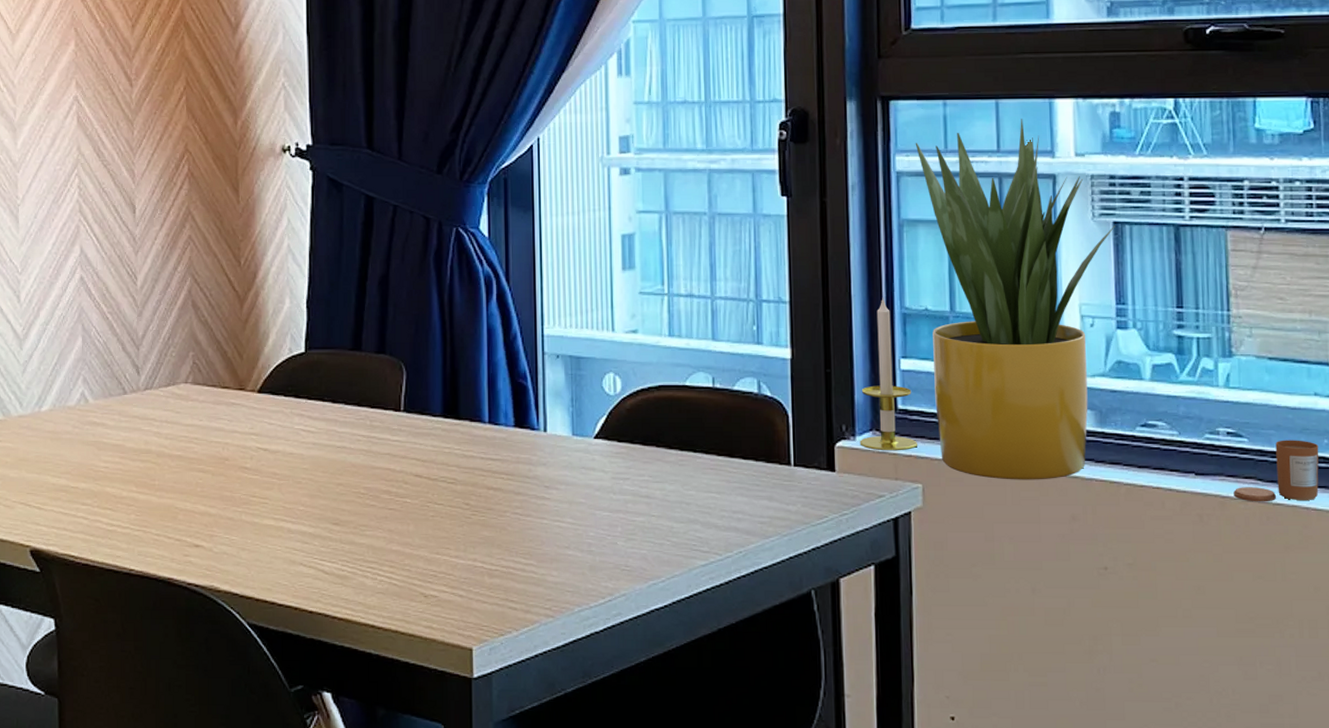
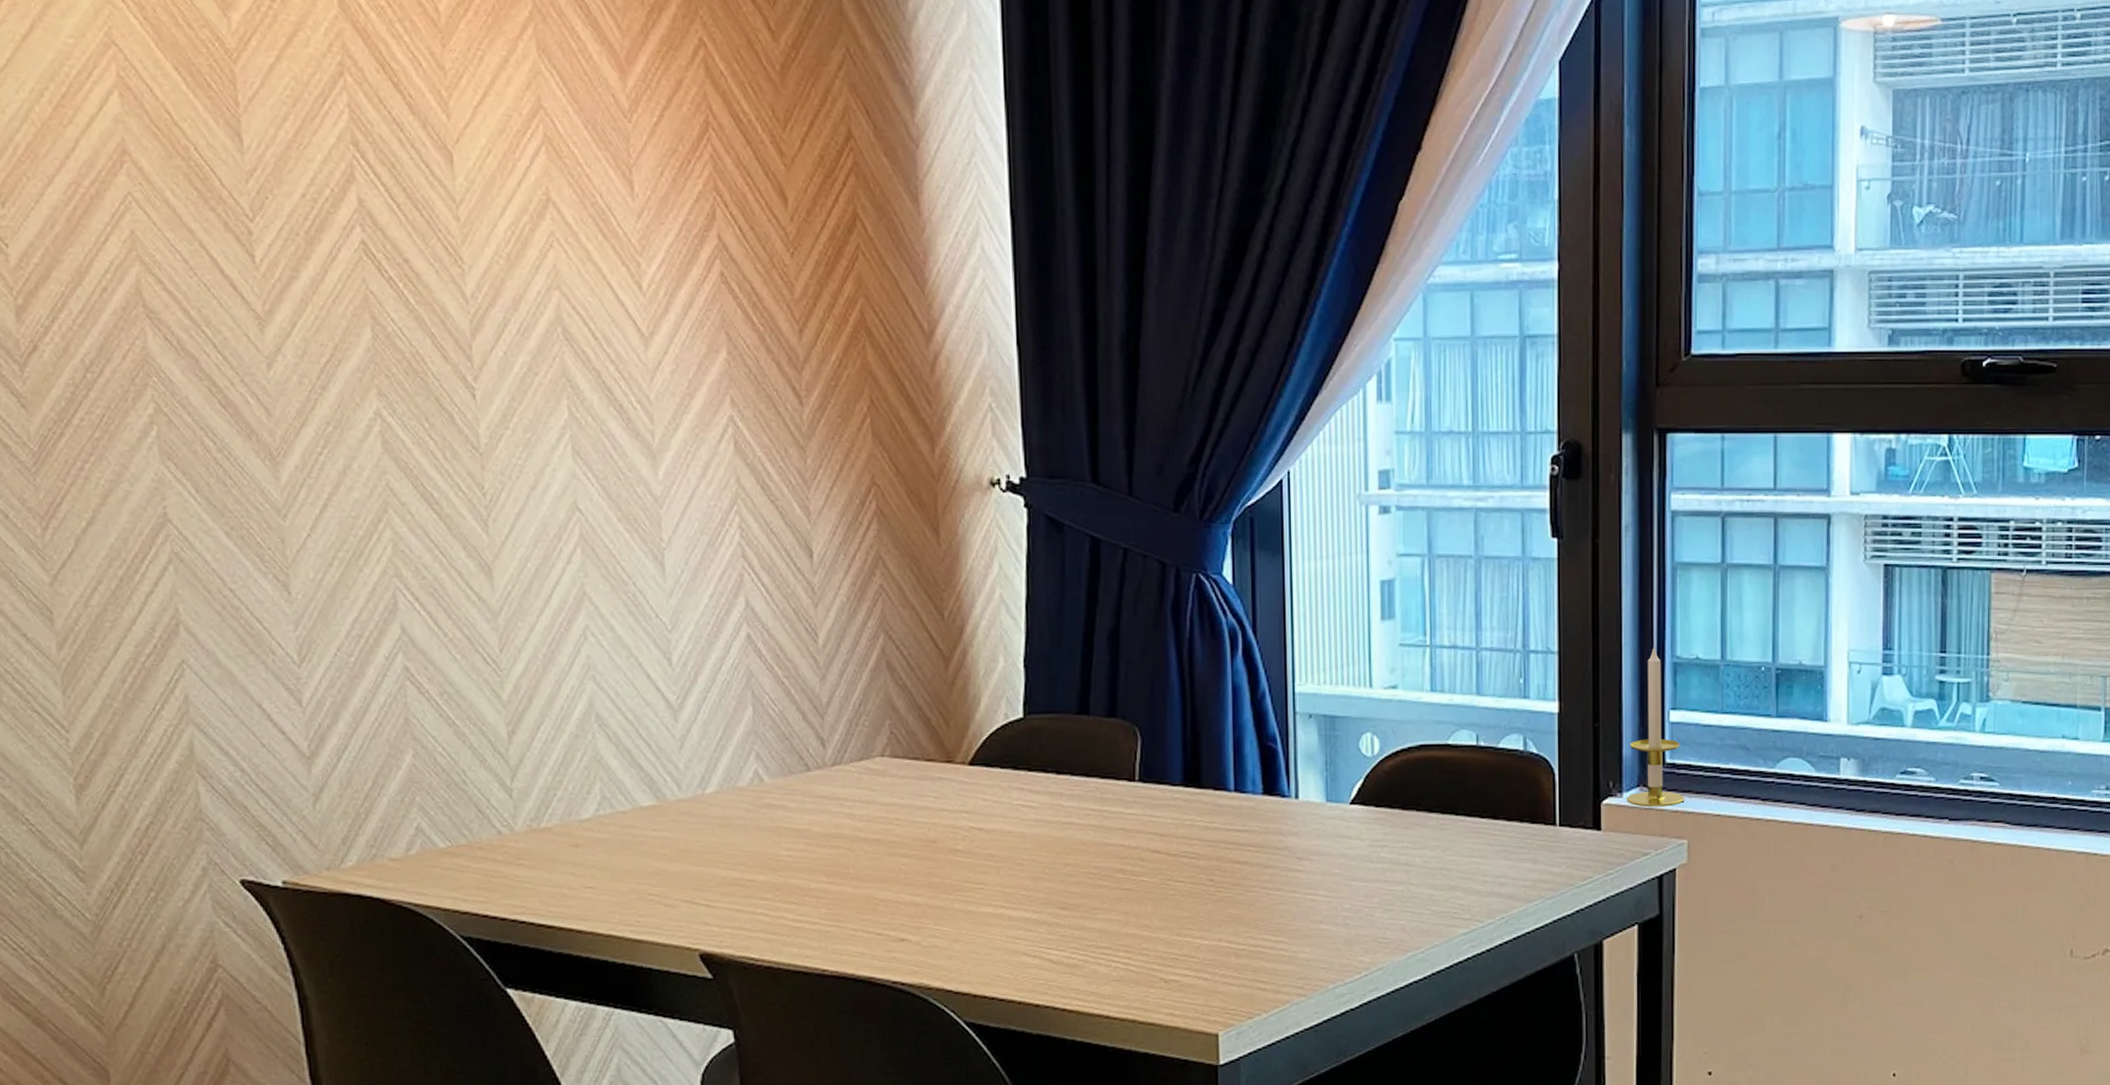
planter: present [915,119,1116,480] -> none [1691,454,1887,833]
candle: present [1233,440,1319,502] -> none [1983,782,2063,845]

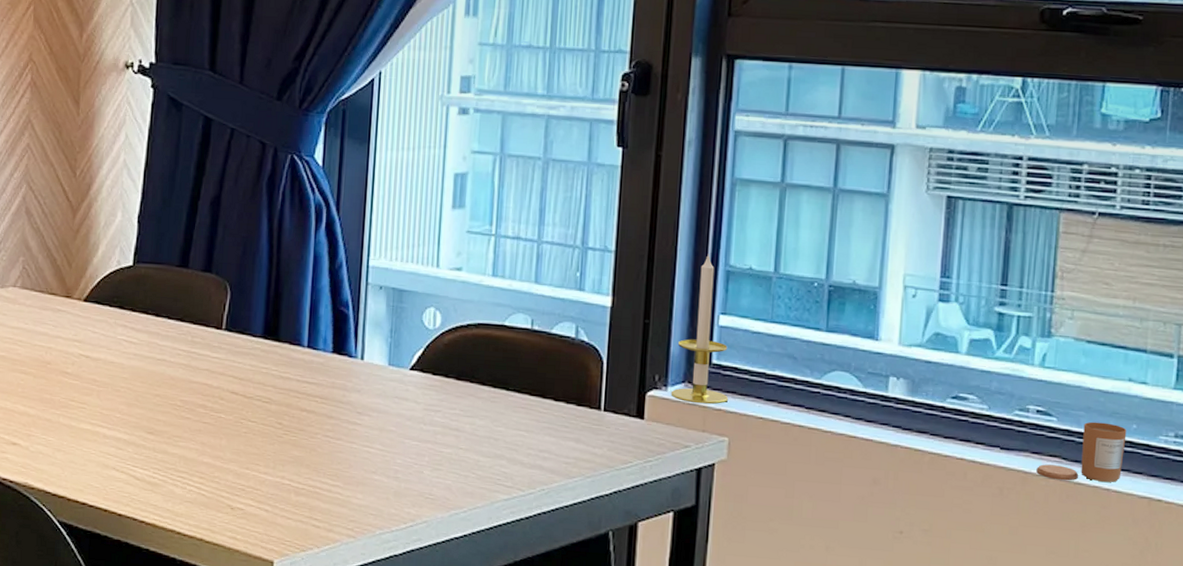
candle: none [1983,782,2063,845] -> present [1036,422,1127,482]

